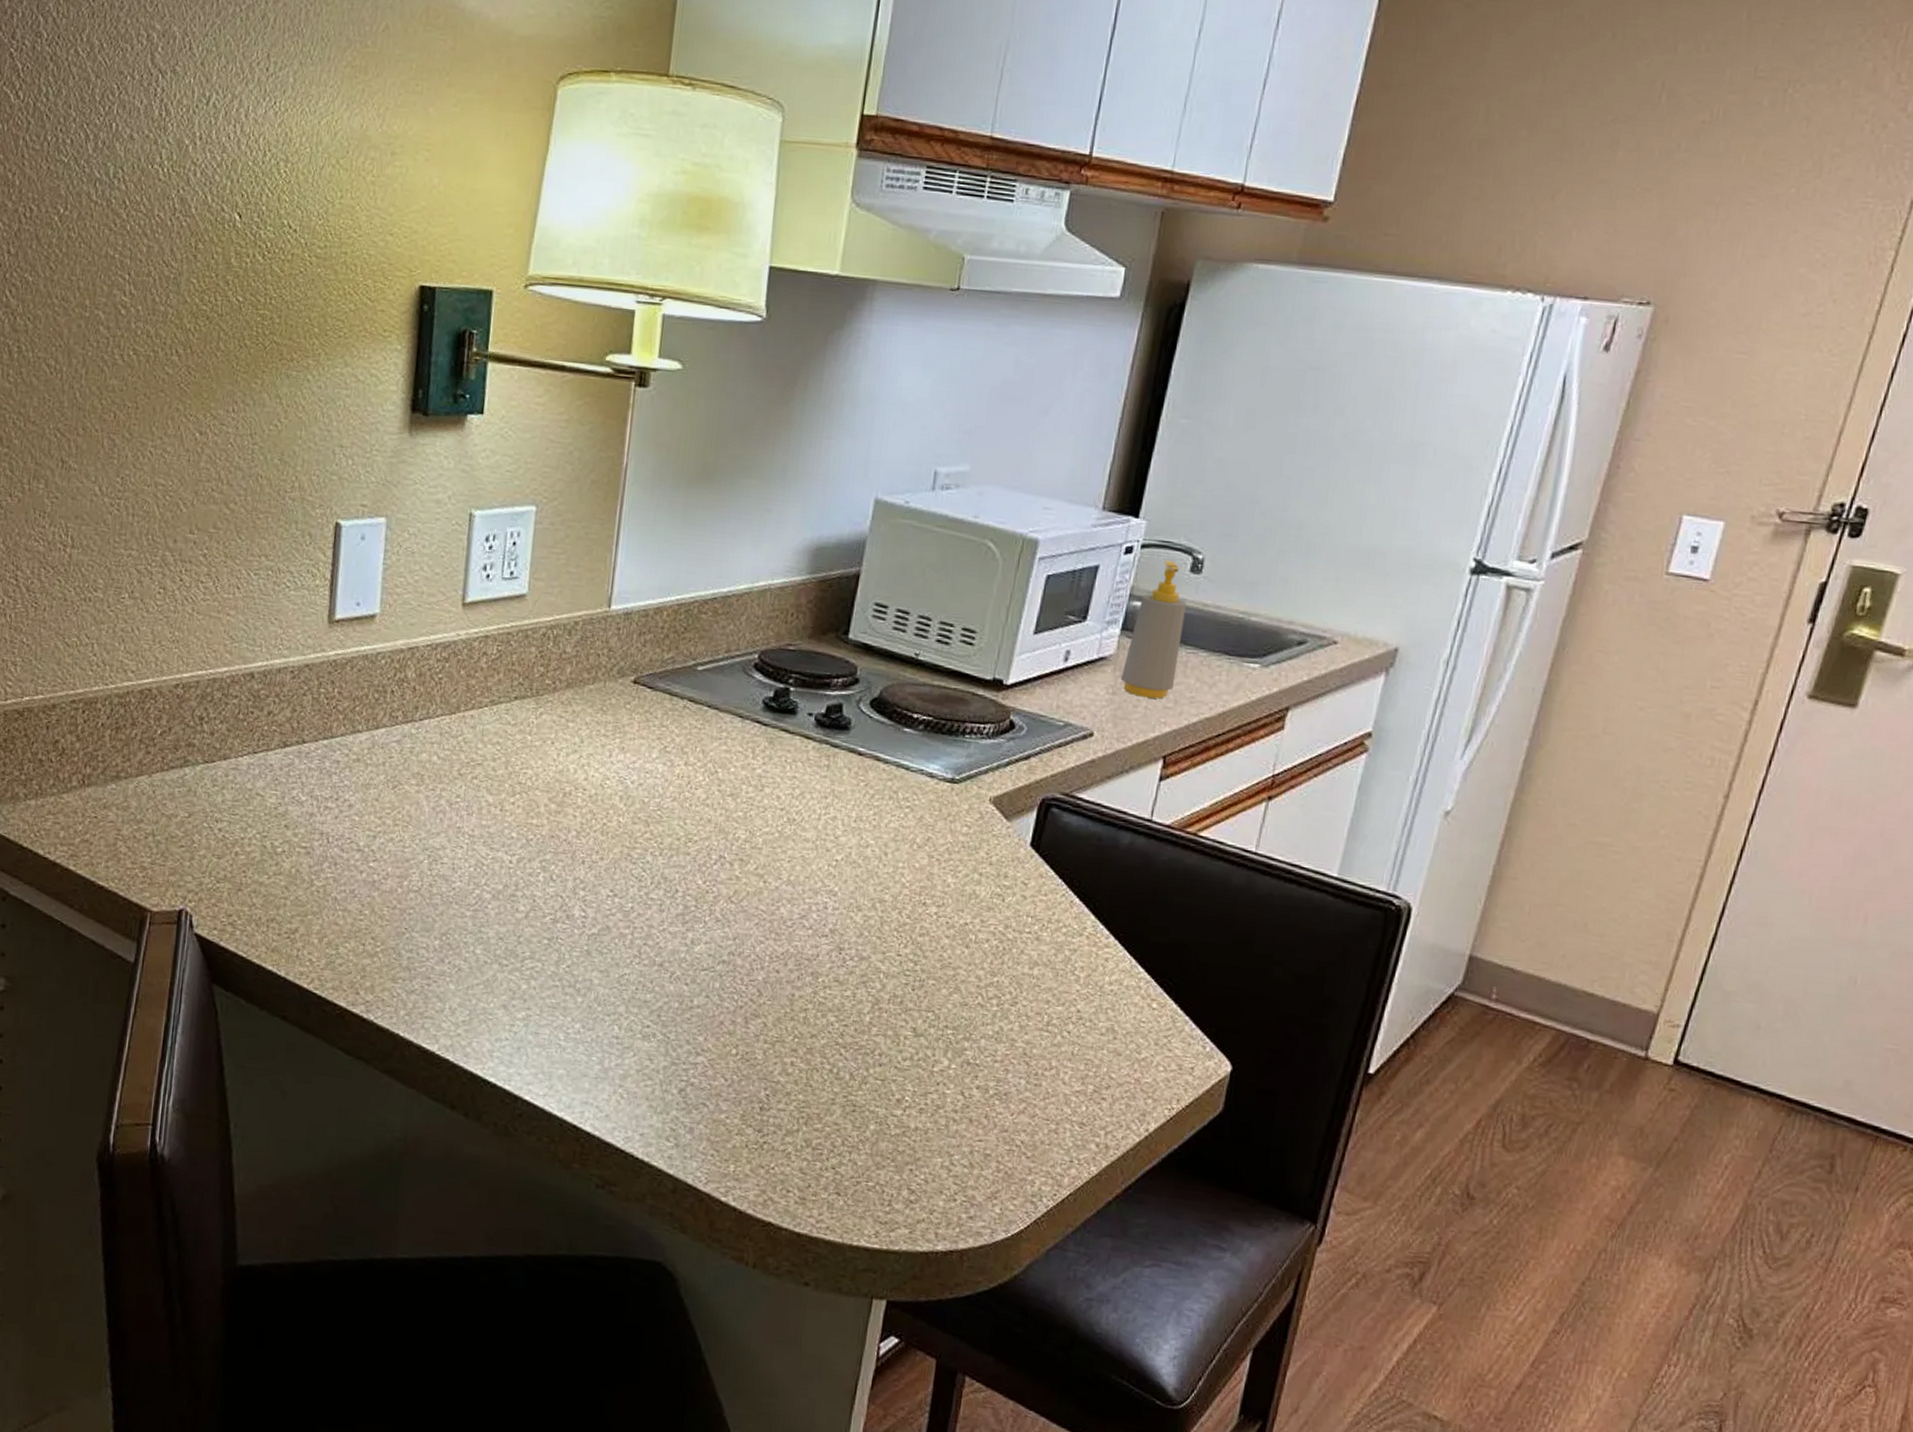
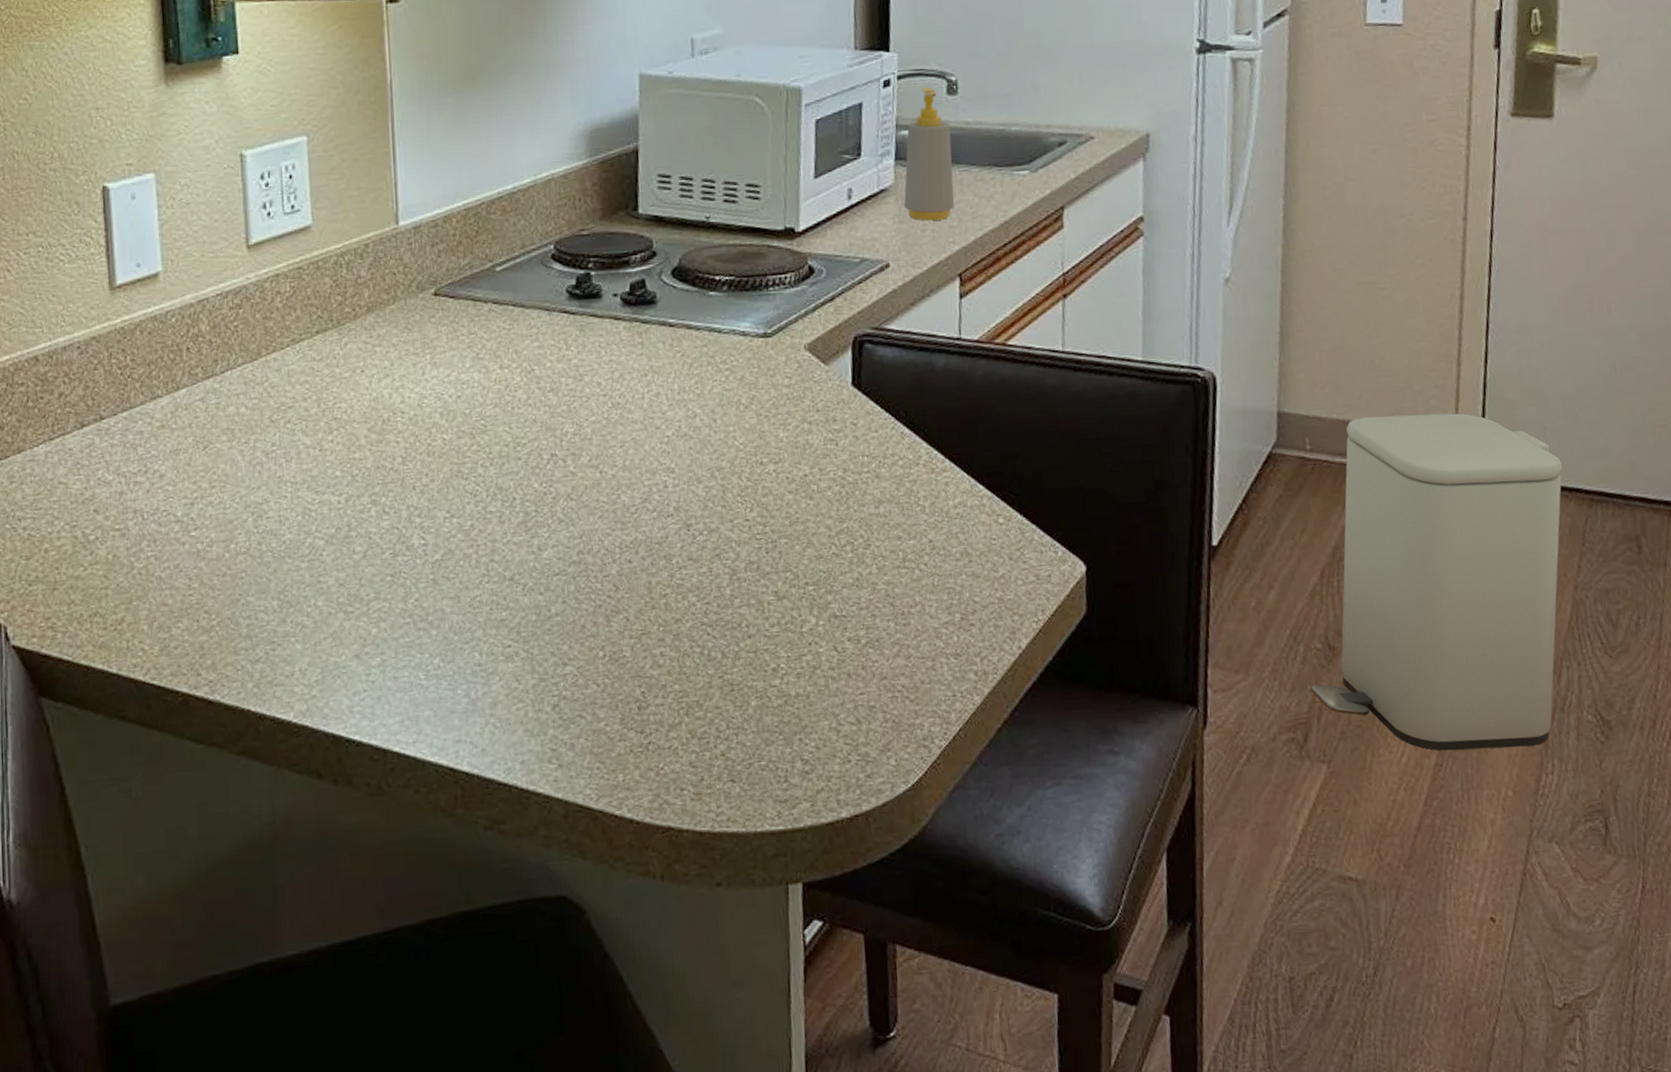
pedal bin: none [1438,977,1769,1336] -> present [1311,413,1563,751]

